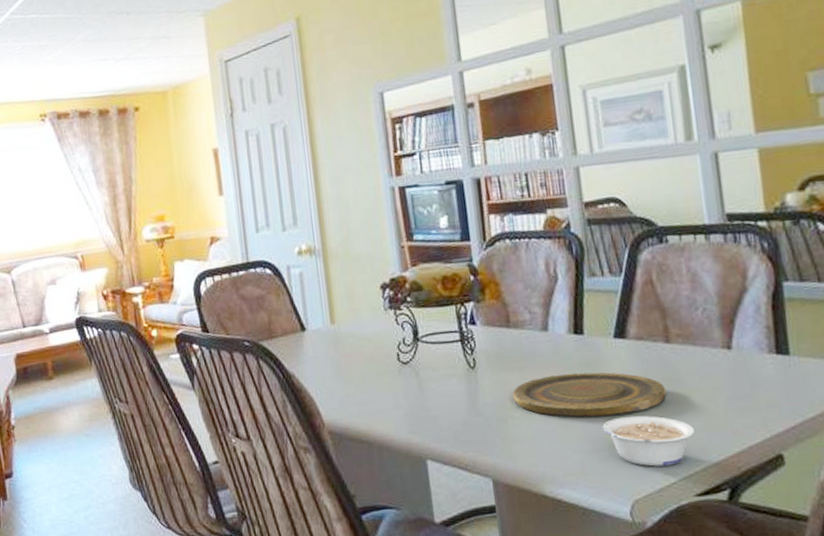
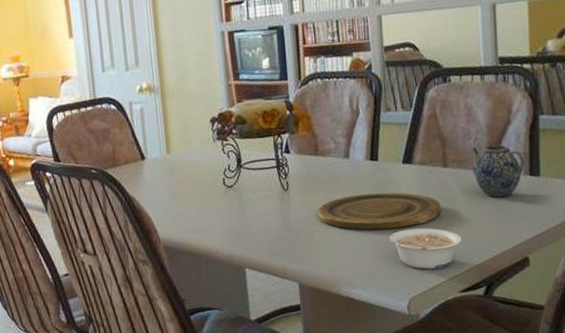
teapot: none [698,316,768,380] -> present [470,144,524,198]

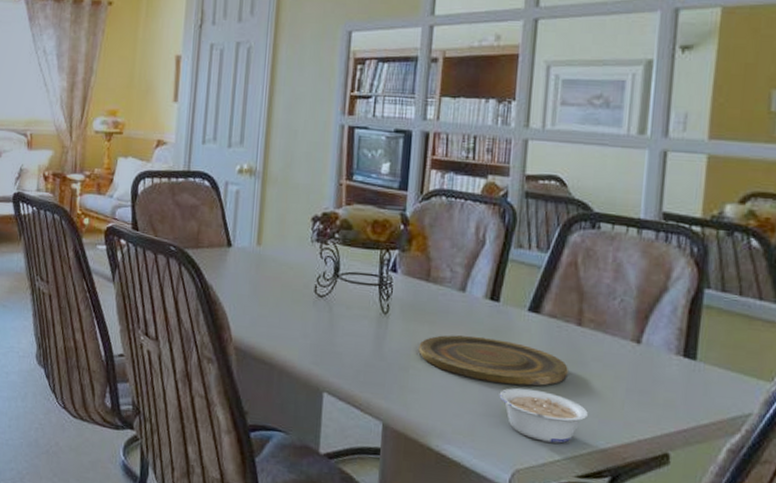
teapot: present [470,144,524,198] -> none [613,309,679,376]

